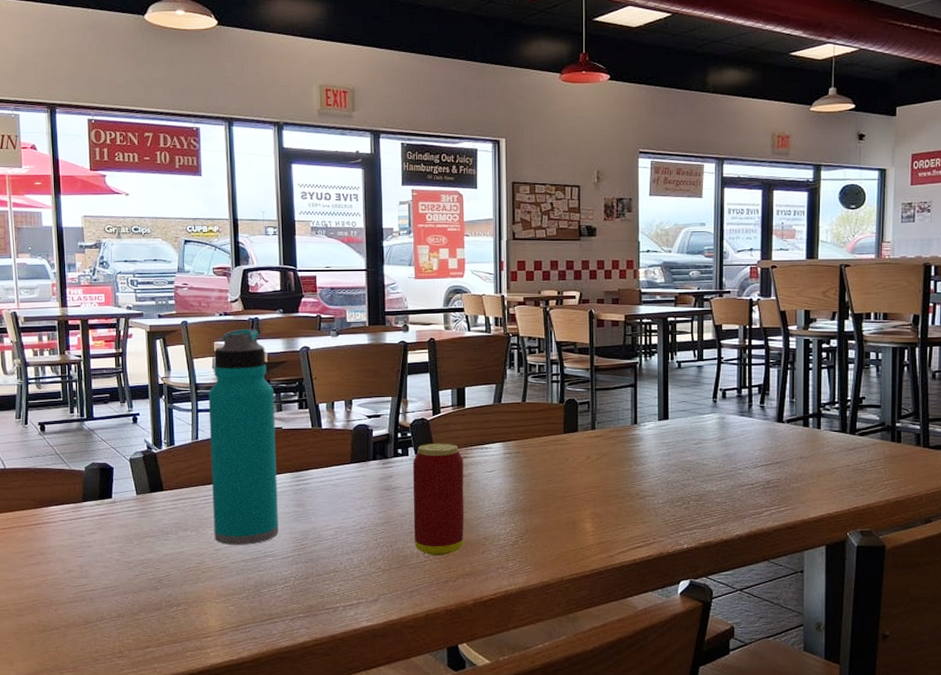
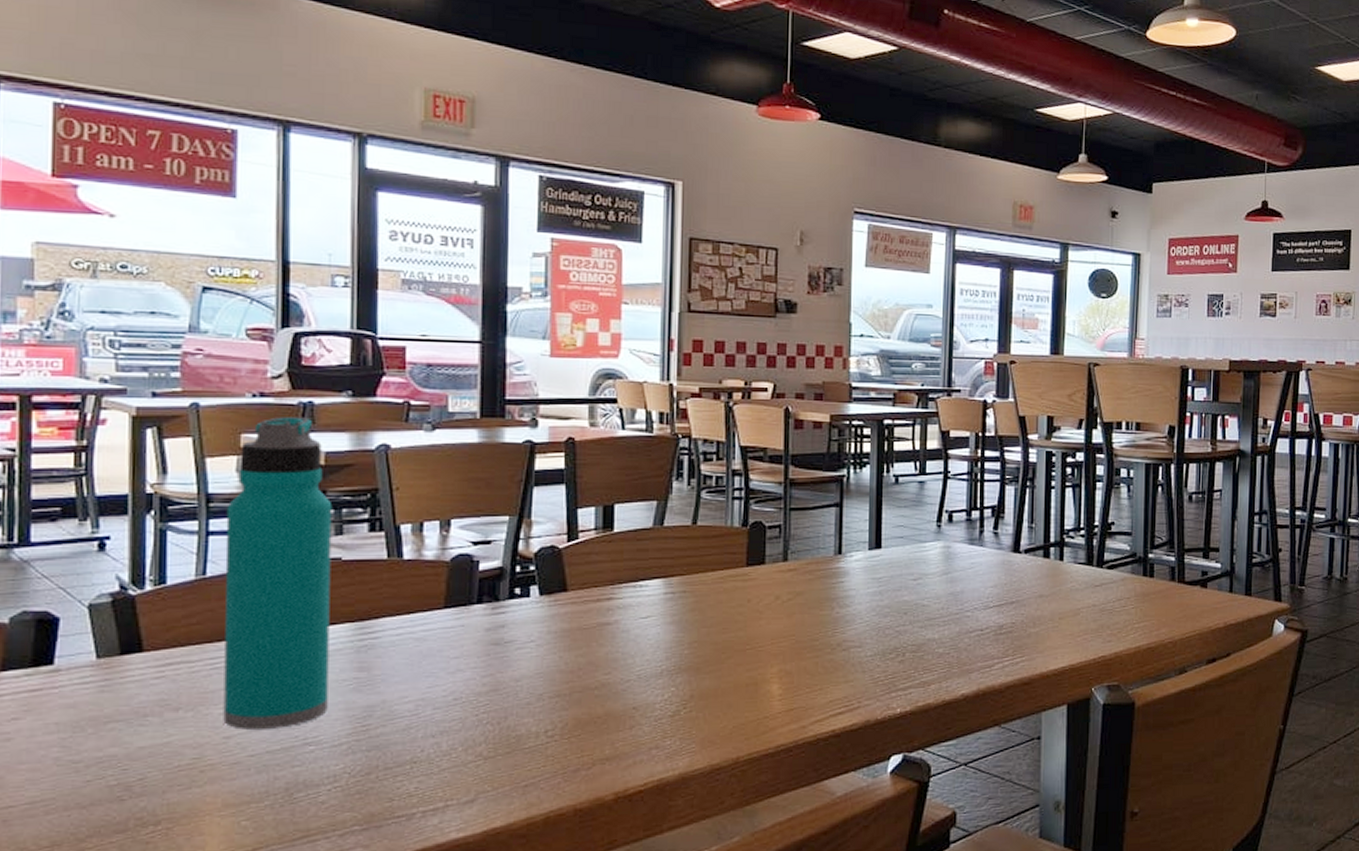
beverage can: present [413,442,465,556] -> none [532,578,608,735]

